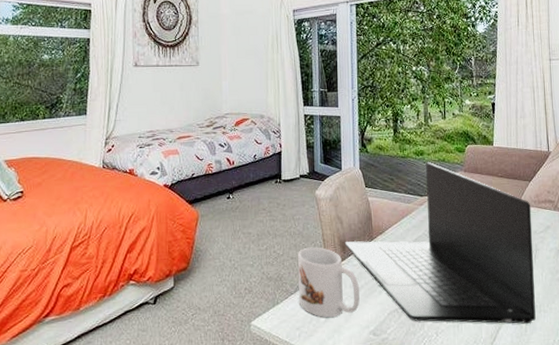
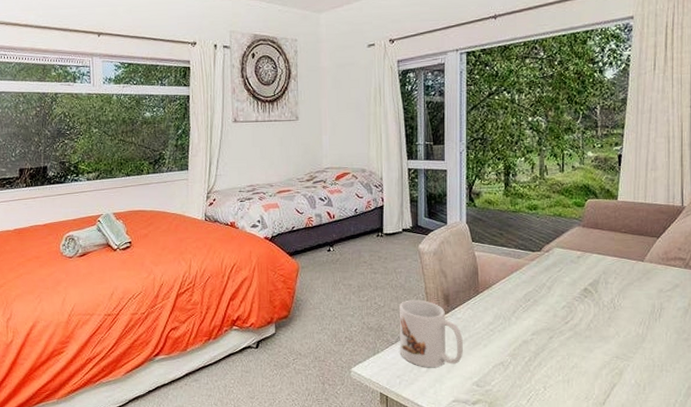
laptop: present [344,162,536,324] -> none [448,217,658,382]

